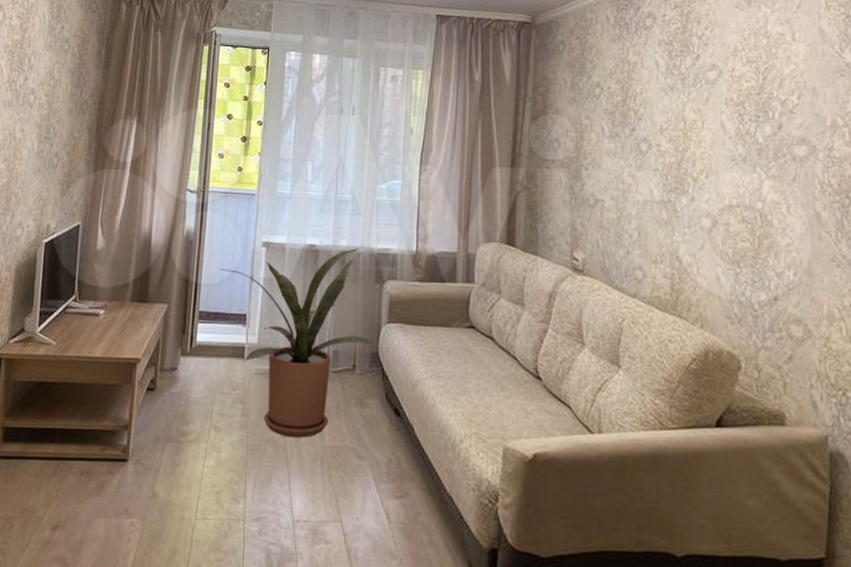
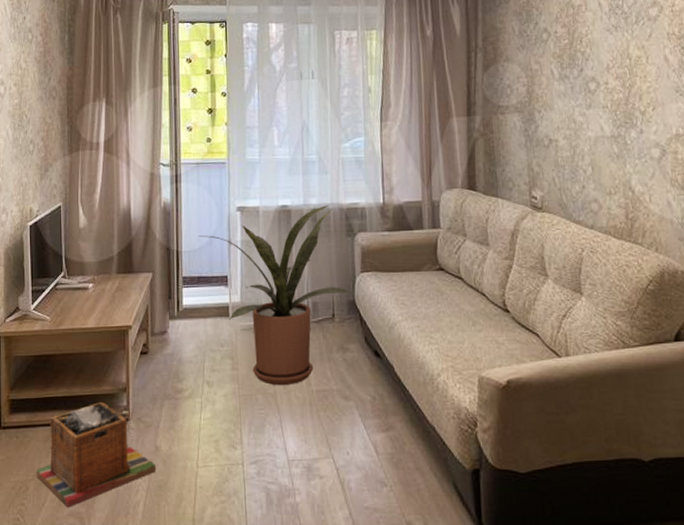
laundry basket: none [23,438,152,551] -> present [36,402,157,508]

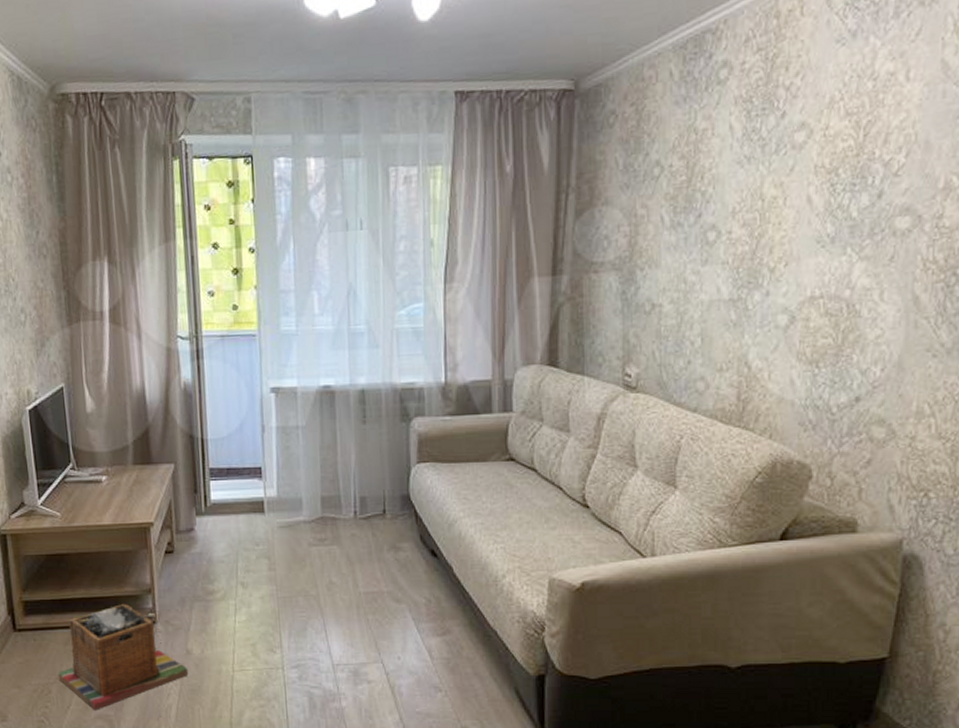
house plant: present [197,205,352,385] -> none [224,385,406,586]

